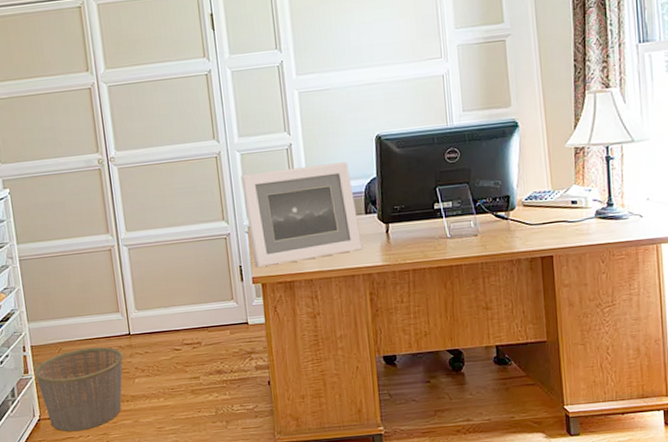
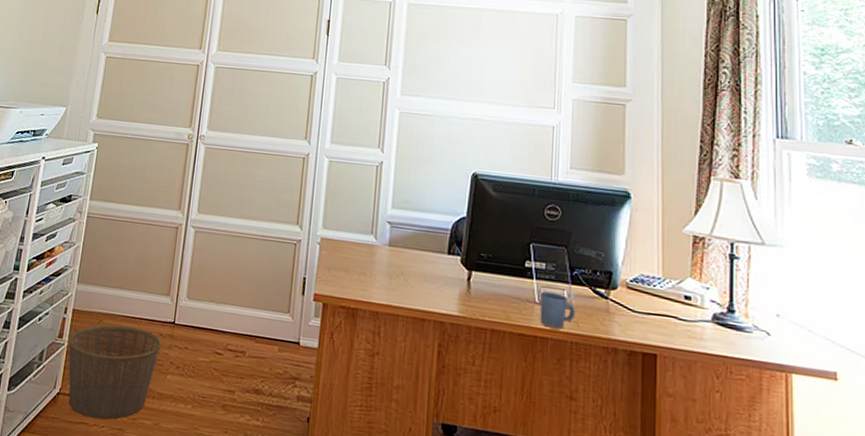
picture frame: present [241,162,363,268] -> none [320,182,440,293]
mug: none [451,225,482,256] -> present [540,291,575,329]

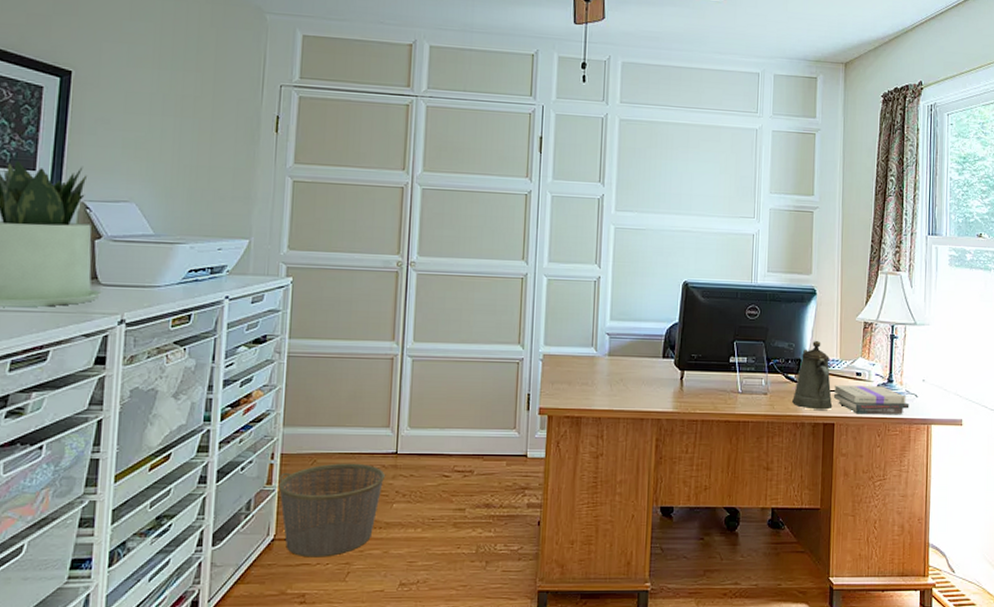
mug: present [540,291,575,329] -> none [742,381,771,412]
coffee pot: none [602,251,654,337] -> present [792,340,833,410]
books: none [654,308,759,354] -> present [833,385,909,415]

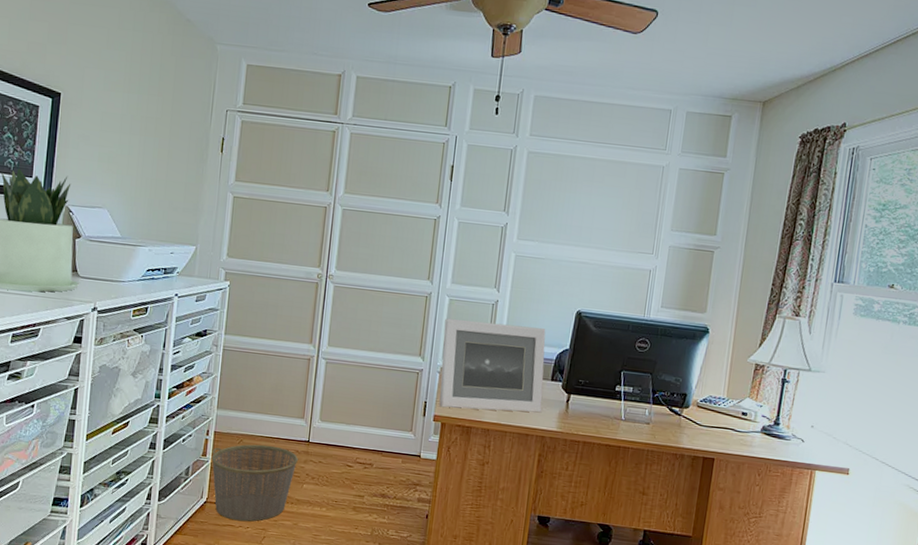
picture frame: none [543,300,656,399] -> present [439,318,546,413]
coffee pot: present [792,340,833,410] -> none [674,377,716,445]
books: present [833,385,909,415] -> none [716,422,795,457]

